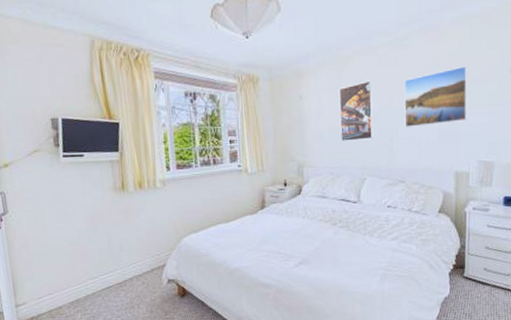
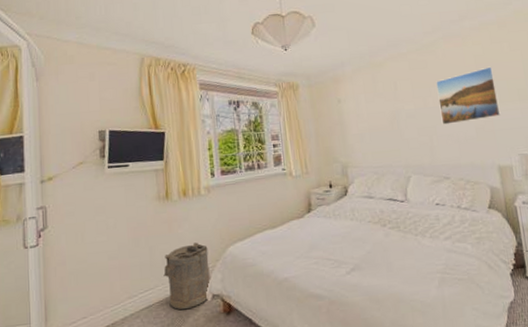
laundry hamper: none [122,232,166,292] -> present [163,242,210,310]
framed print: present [339,80,373,141] -> none [375,83,413,141]

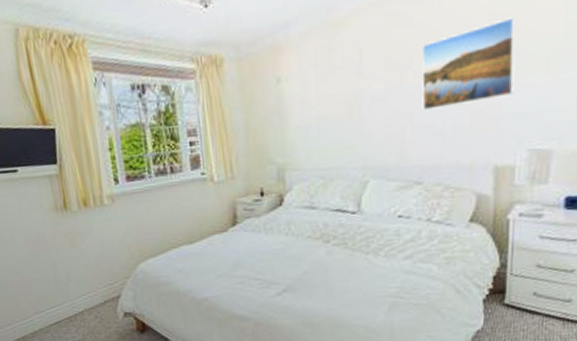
laundry hamper: present [163,242,210,310] -> none [69,258,121,327]

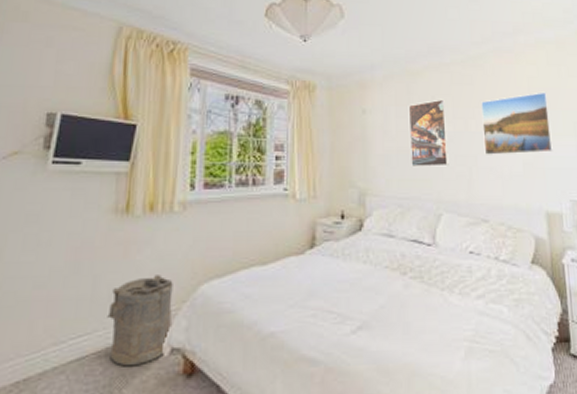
laundry hamper: none [69,258,121,327] -> present [107,275,173,367]
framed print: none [330,49,378,134] -> present [408,99,449,167]

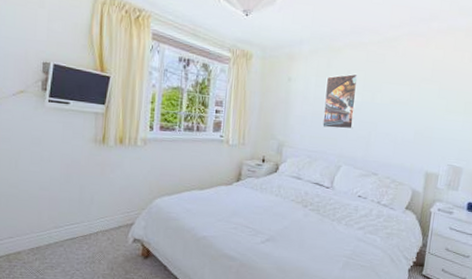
laundry hamper: present [107,275,173,367] -> none [90,189,136,247]
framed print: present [481,92,553,155] -> none [384,73,448,126]

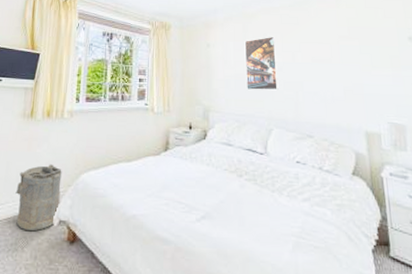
laundry hamper: none [90,189,136,247] -> present [15,164,62,231]

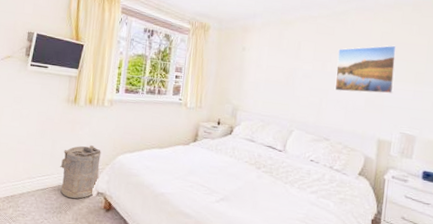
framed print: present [244,36,279,91] -> none [275,44,309,96]
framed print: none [306,30,371,83] -> present [334,45,397,94]

